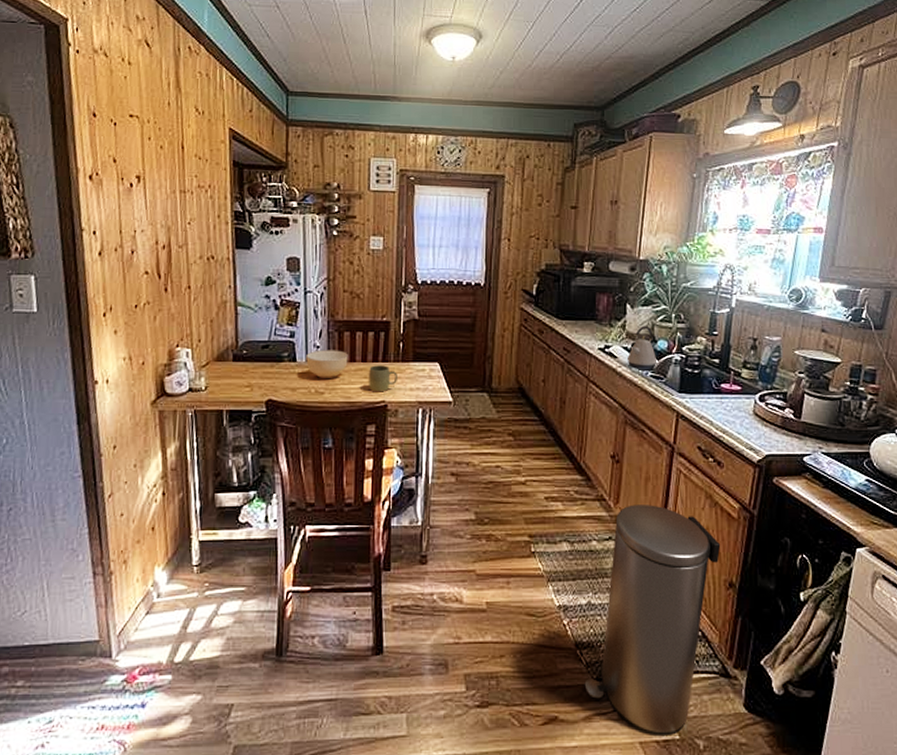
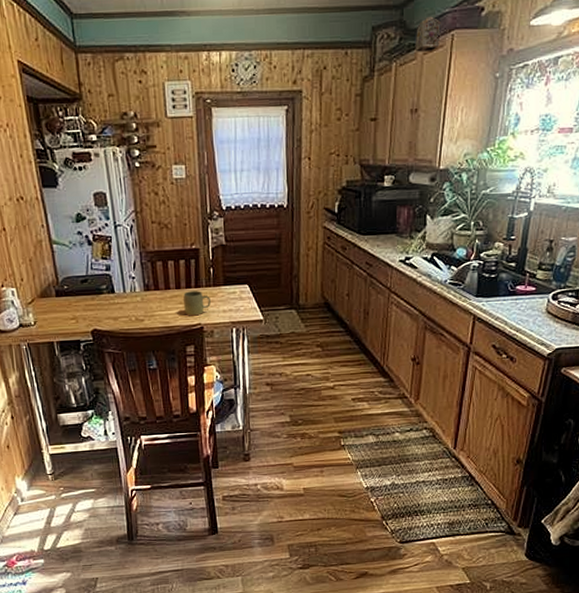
bowl: present [306,350,348,379] -> none [123,279,163,308]
pedal bin: present [584,504,721,737] -> none [389,399,511,582]
decorative jar: none [615,119,641,150] -> present [415,16,442,52]
kettle: present [628,326,658,370] -> none [427,235,456,279]

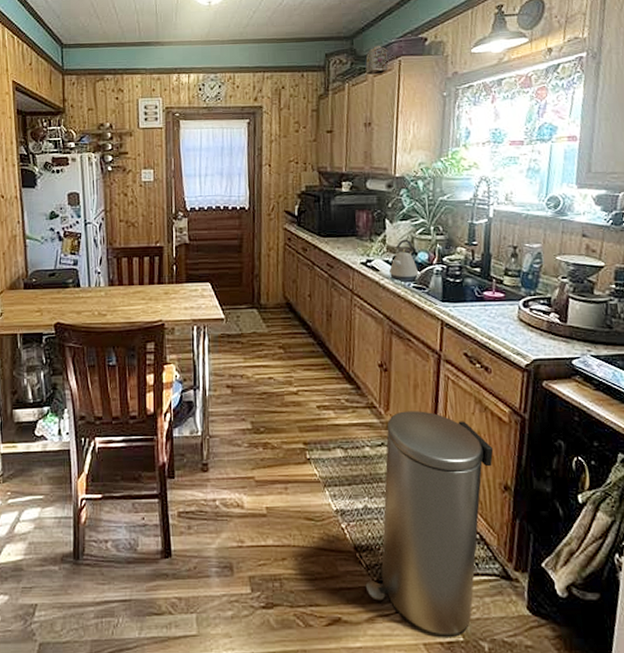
mug: present [183,291,211,316] -> none [145,287,172,312]
pedal bin: none [389,399,511,582] -> present [365,411,494,638]
kettle: none [427,235,456,279] -> present [389,239,419,282]

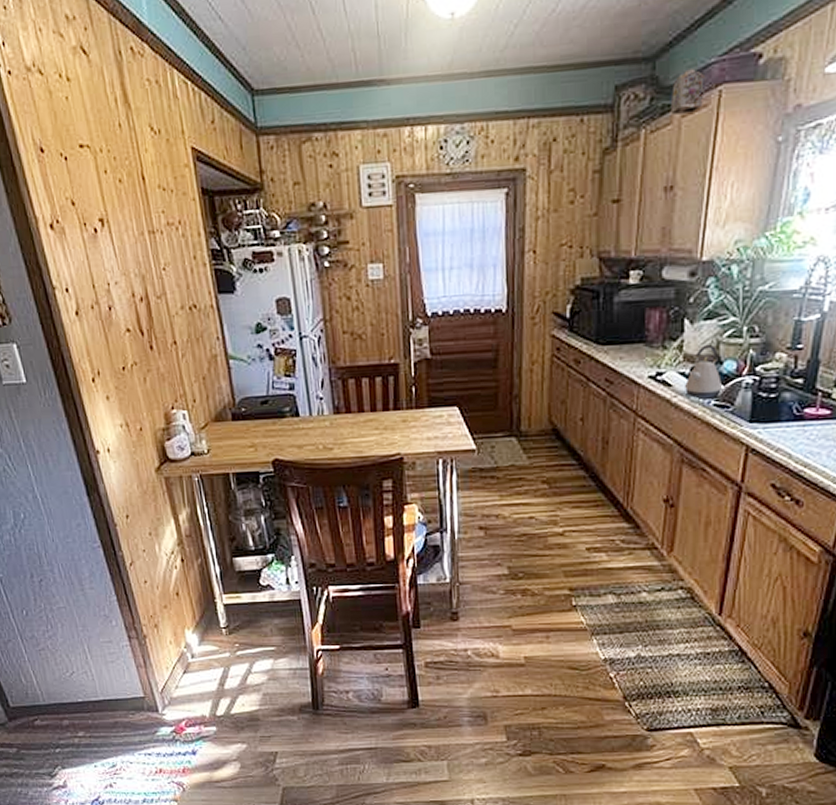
pedal bin: present [365,411,494,638] -> none [633,551,796,784]

